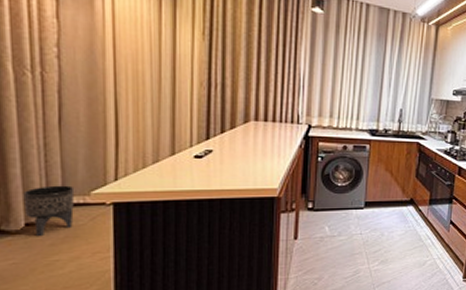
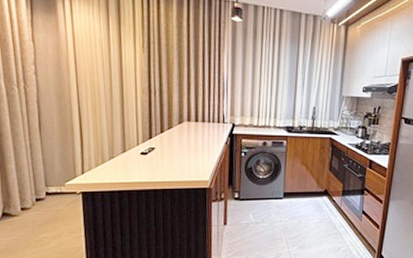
planter: present [23,185,75,237] -> none [17,178,54,219]

